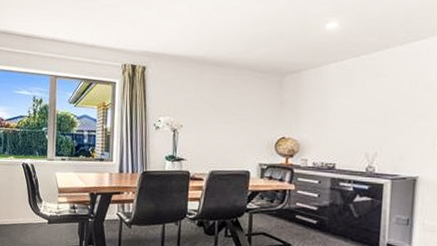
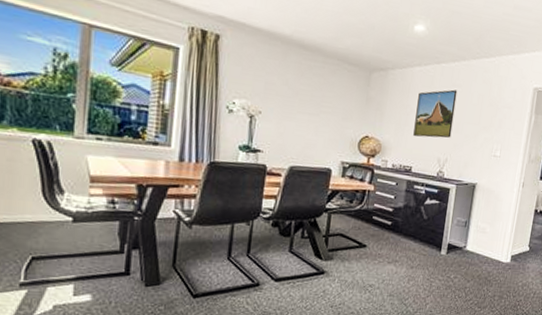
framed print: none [334,80,383,134] -> present [413,89,458,138]

